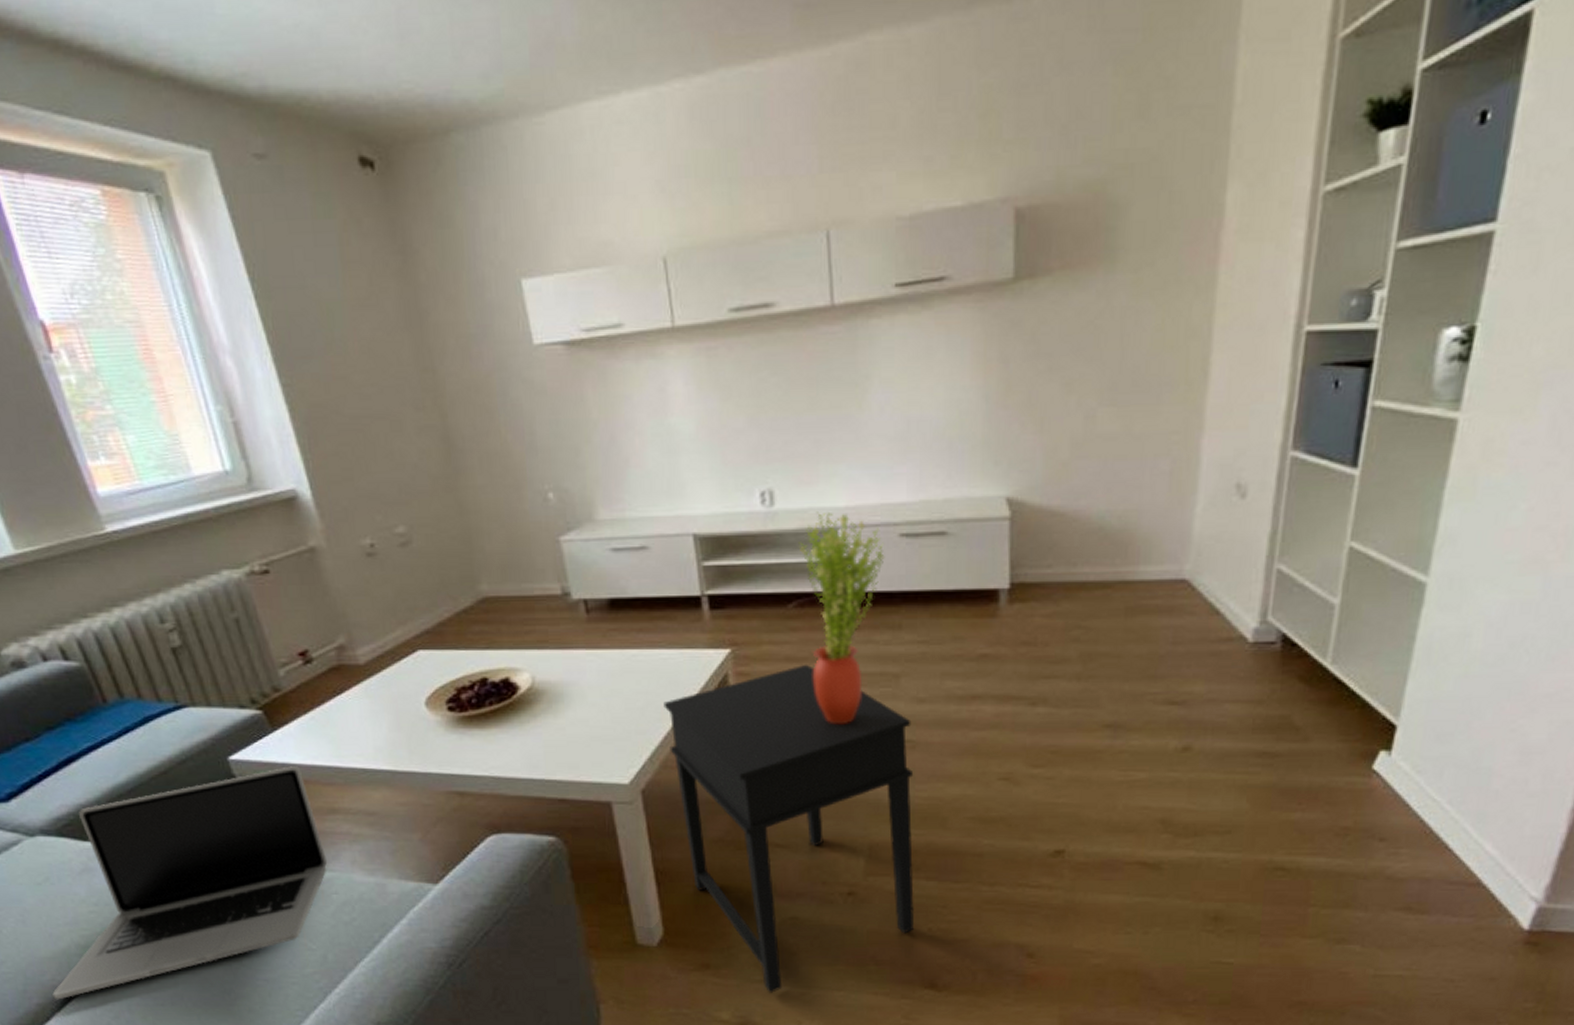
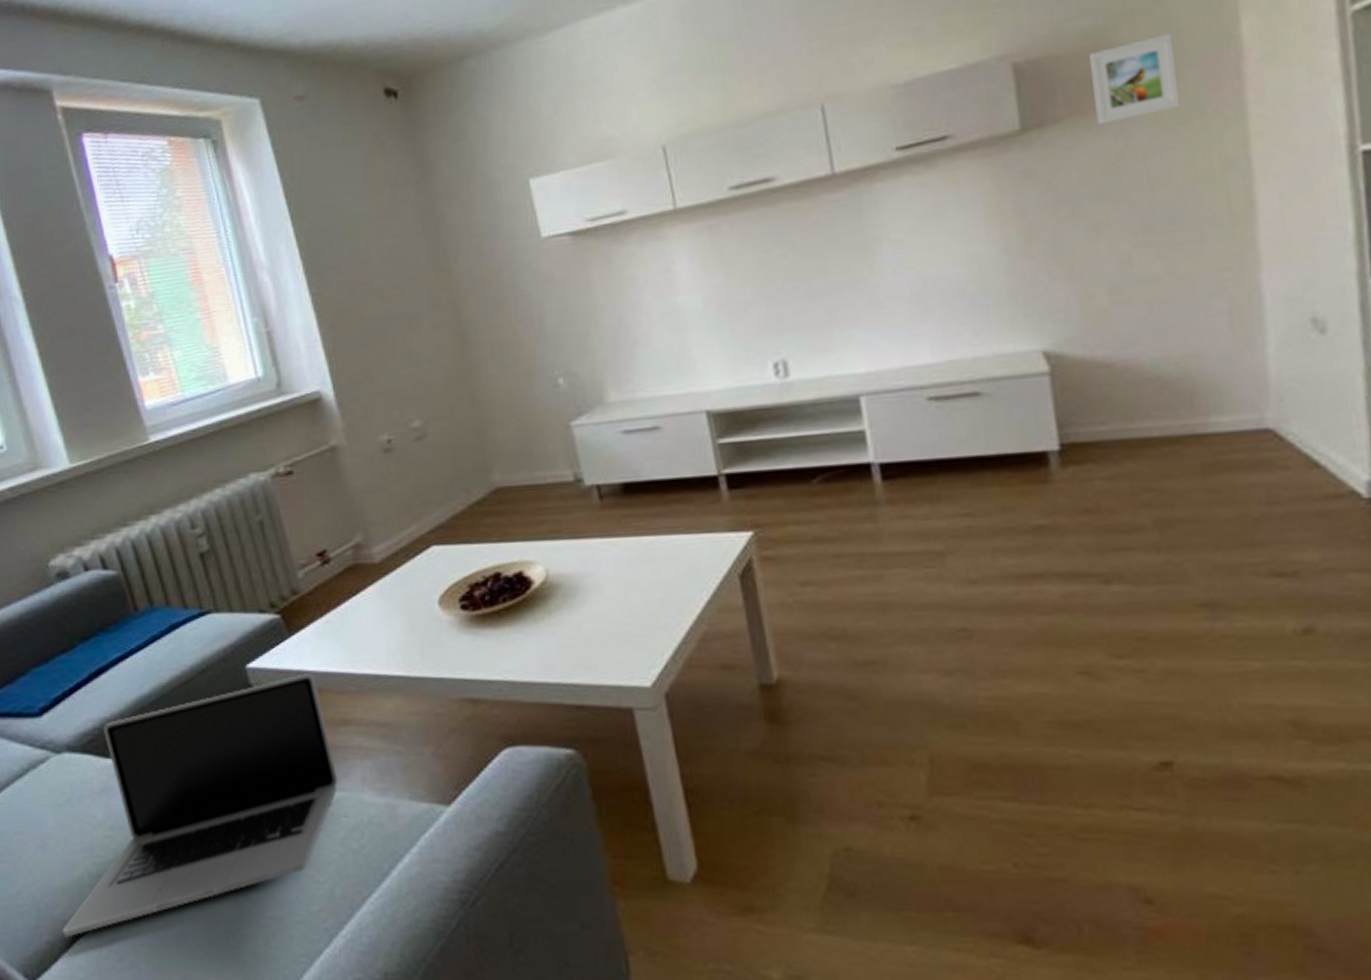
side table: present [663,664,915,993] -> none [684,544,997,946]
potted plant: present [798,511,885,725] -> none [818,379,914,613]
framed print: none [1084,194,1165,280] -> present [1090,34,1181,125]

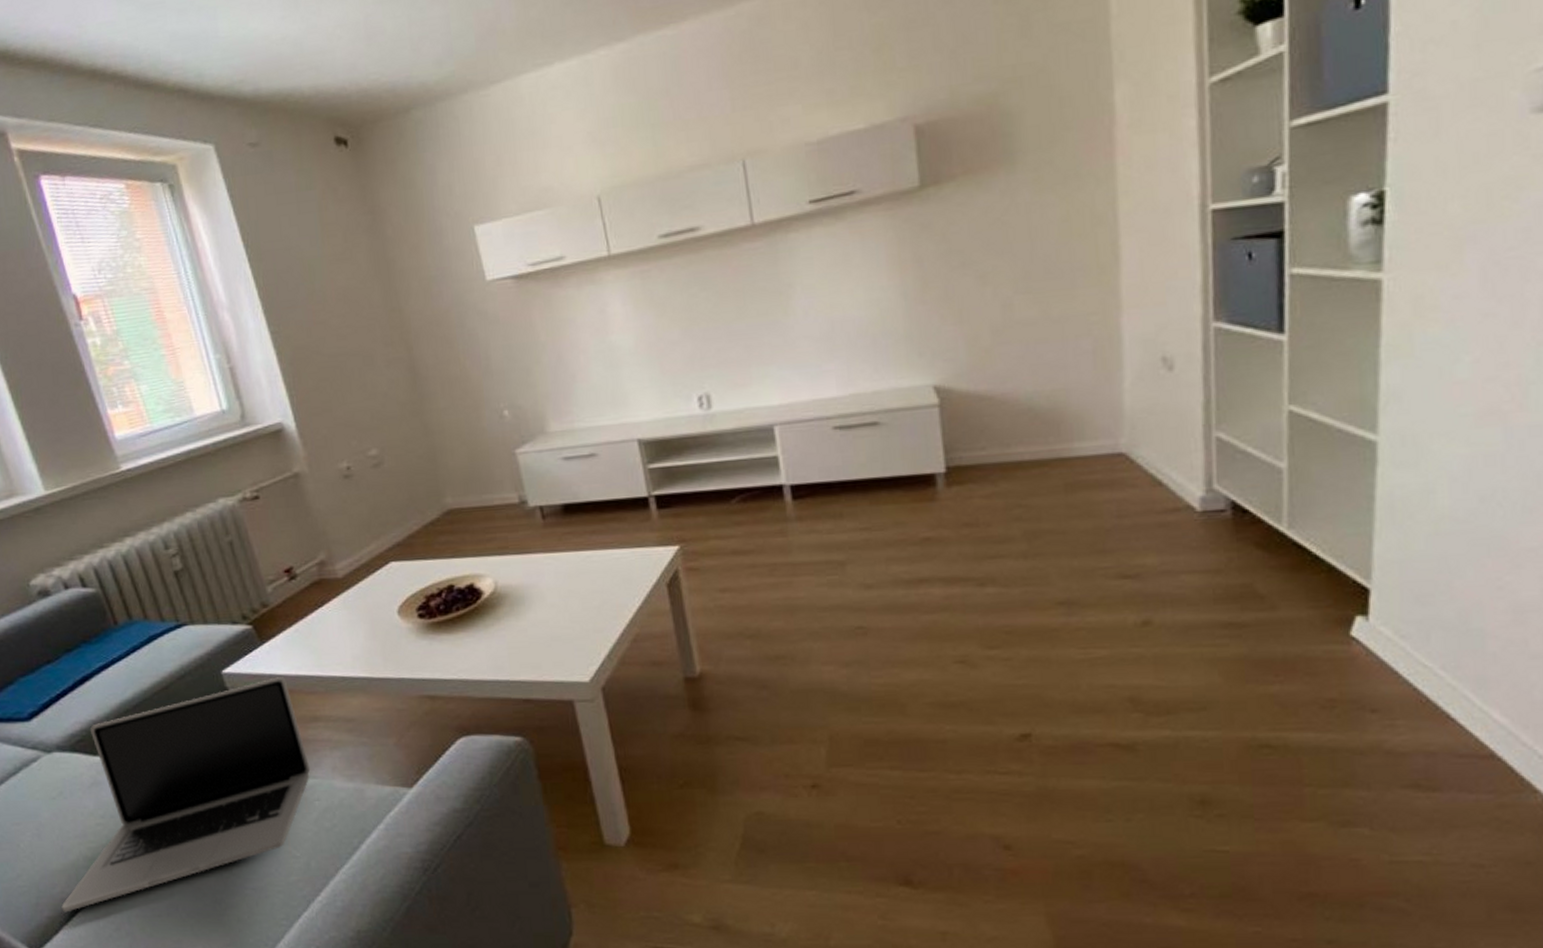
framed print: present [1090,34,1181,125] -> none [982,100,1060,183]

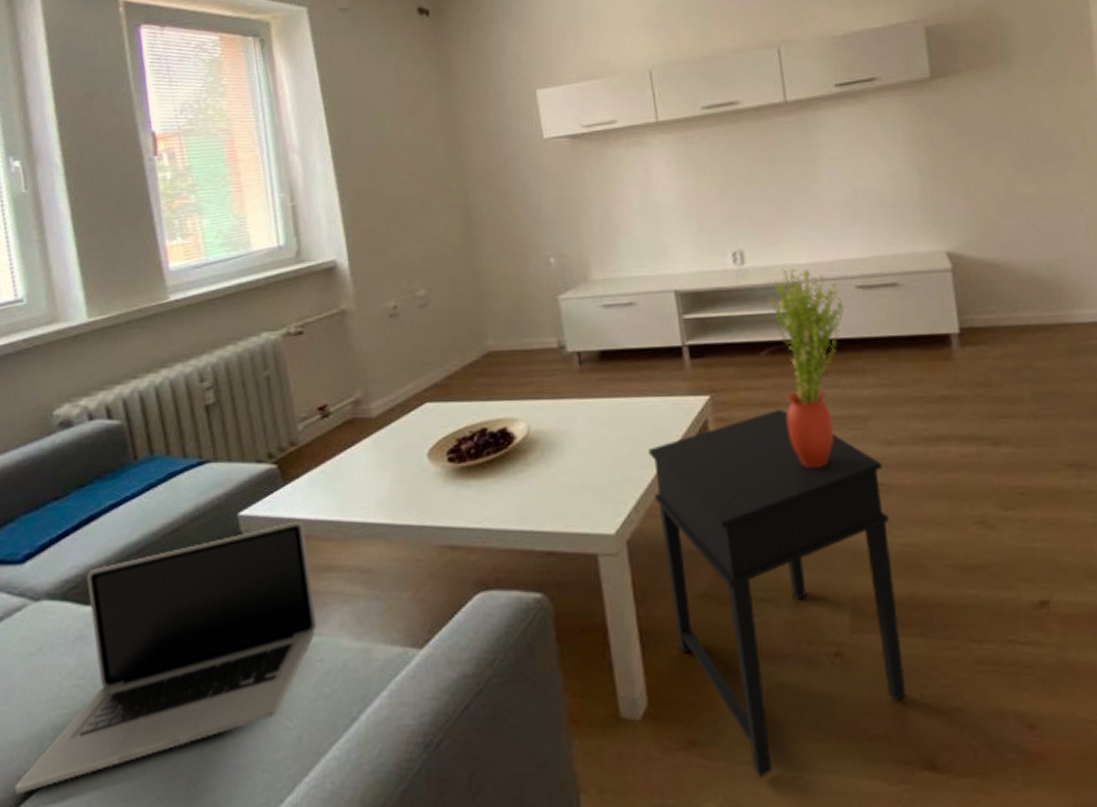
side table: none [618,556,884,893] -> present [648,408,907,778]
potted plant: none [737,411,821,614] -> present [767,268,845,469]

